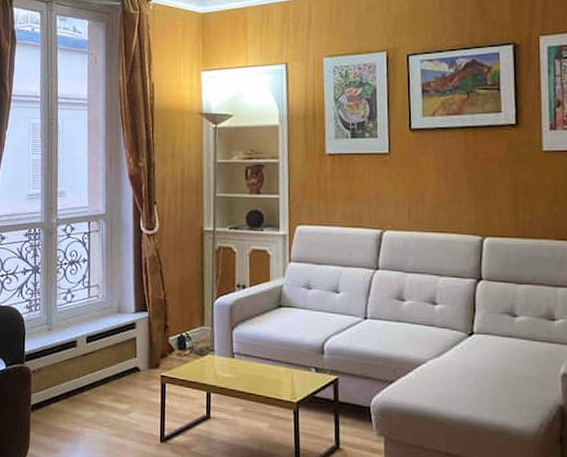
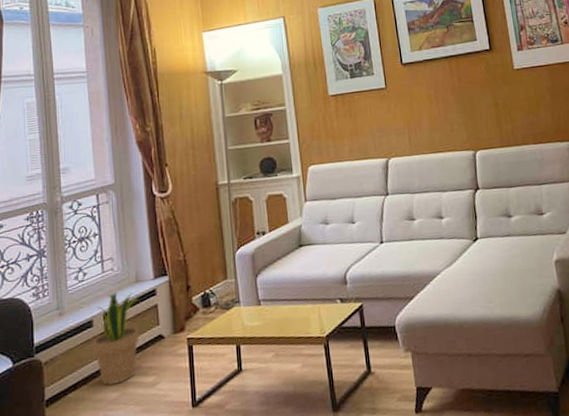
potted plant: none [75,317,121,405] -> present [93,291,140,386]

